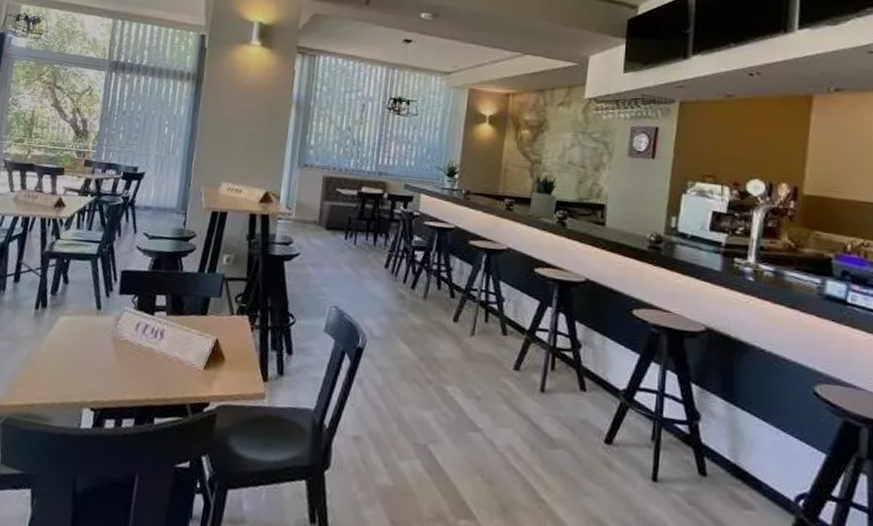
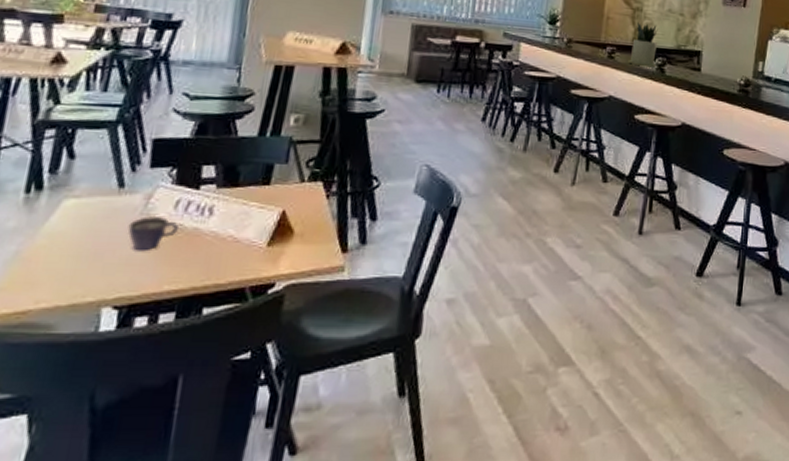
cup: none [102,334,138,364] -> present [127,215,179,252]

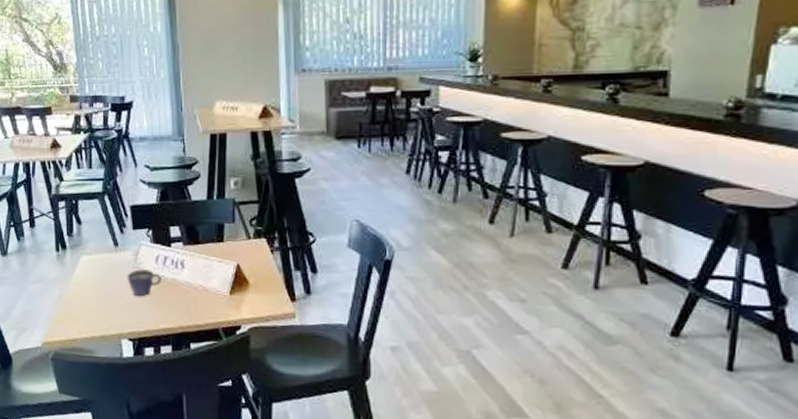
planter: present [628,22,658,68] -> none [569,45,607,98]

